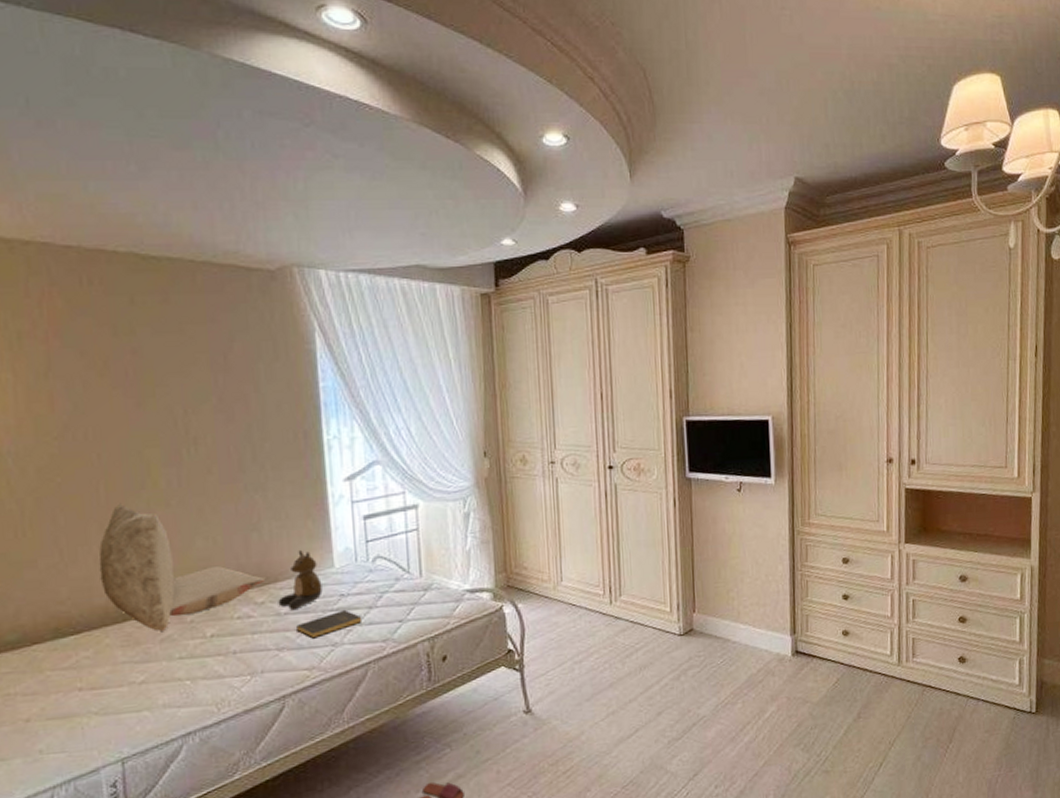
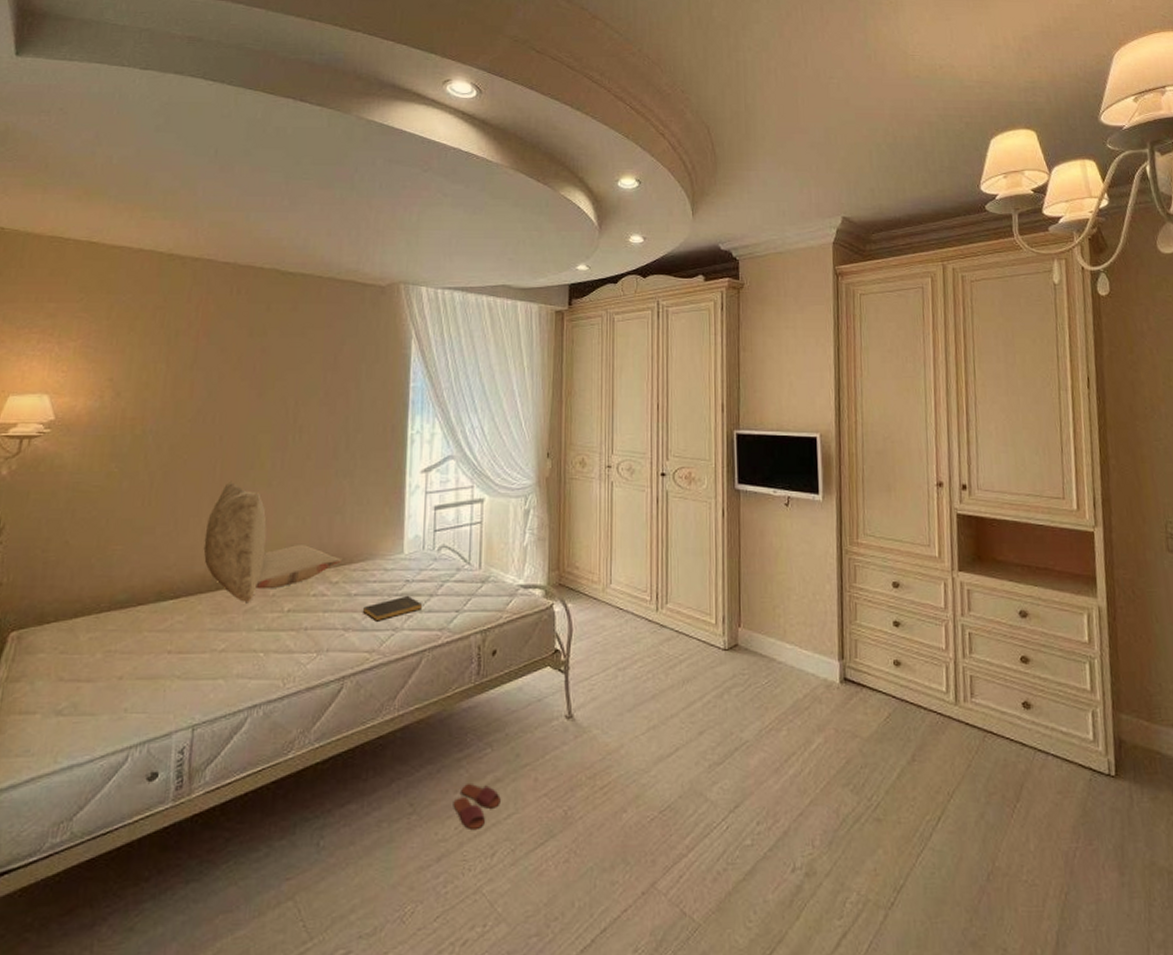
bear: present [278,549,323,610] -> none [350,534,391,591]

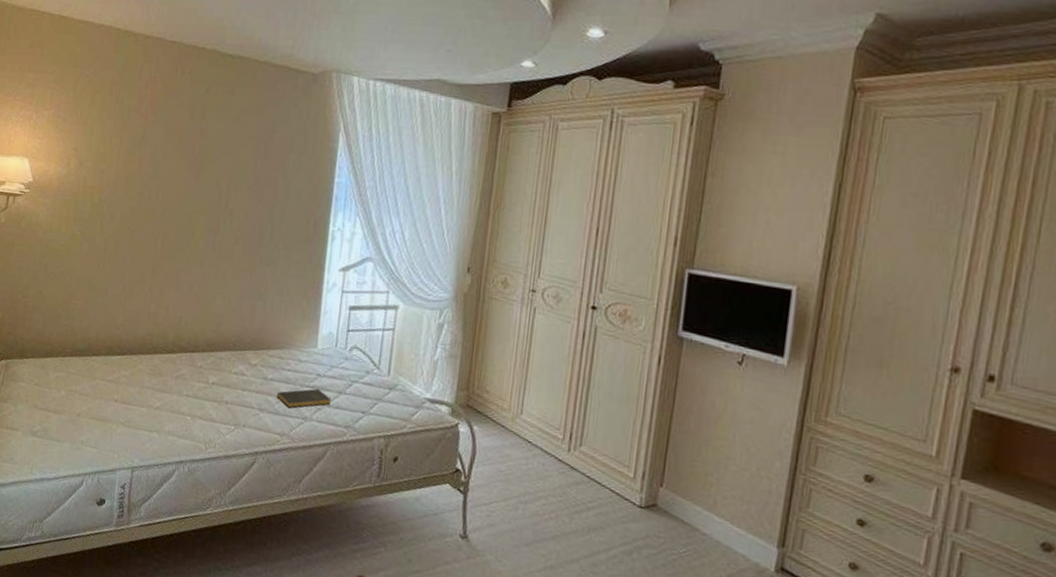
pillow: present [203,480,267,602] -> none [145,255,199,369]
pillow: present [256,543,343,590] -> none [186,323,262,361]

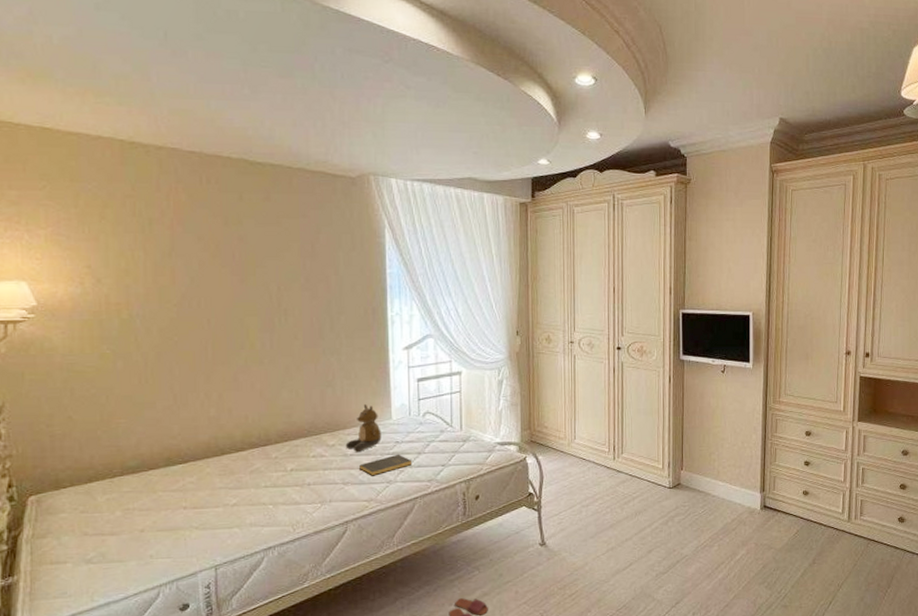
bear: none [267,324,305,378] -> present [345,403,382,452]

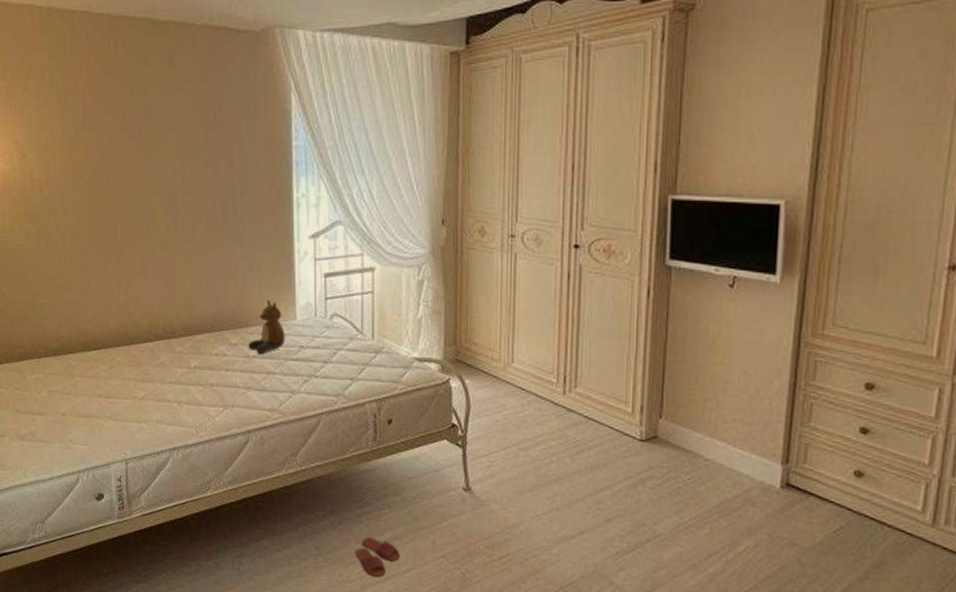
book: present [359,454,411,478] -> none [262,360,317,385]

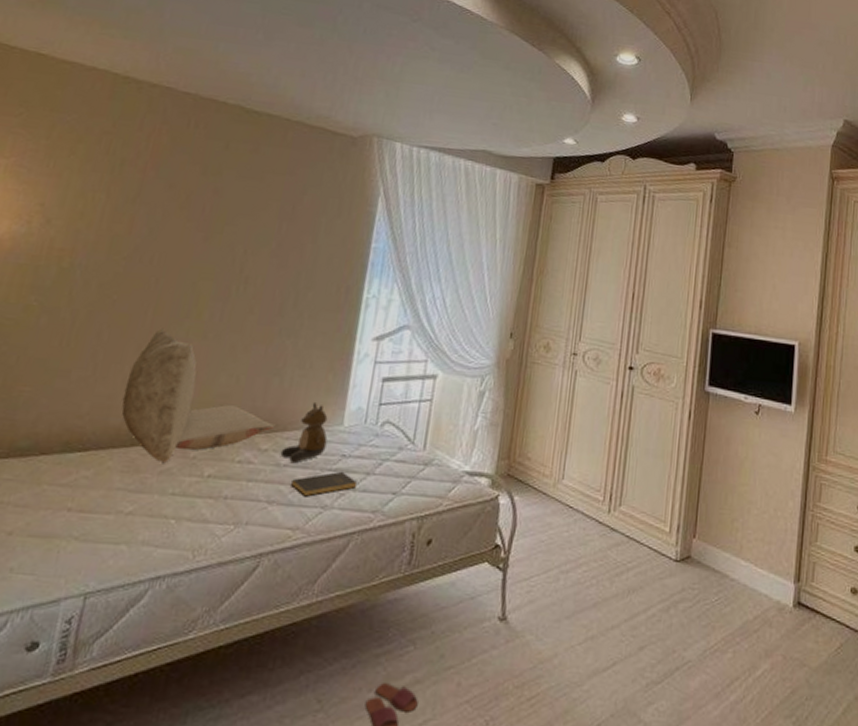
pillow: none [115,242,169,357] -> present [122,328,198,463]
pillow: none [164,305,239,347] -> present [175,404,275,451]
book: none [262,360,317,385] -> present [291,471,357,499]

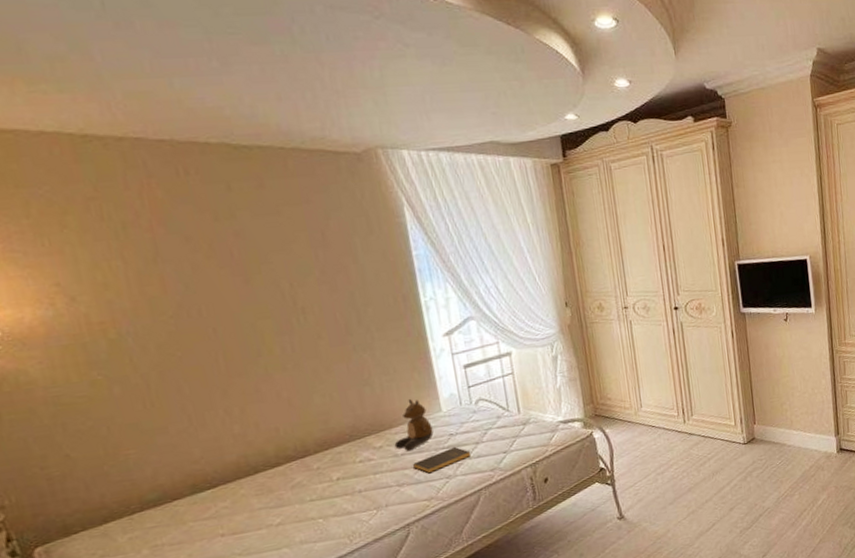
pillow: present [122,328,198,463] -> none [225,370,300,479]
pillow: present [175,404,275,451] -> none [296,418,382,466]

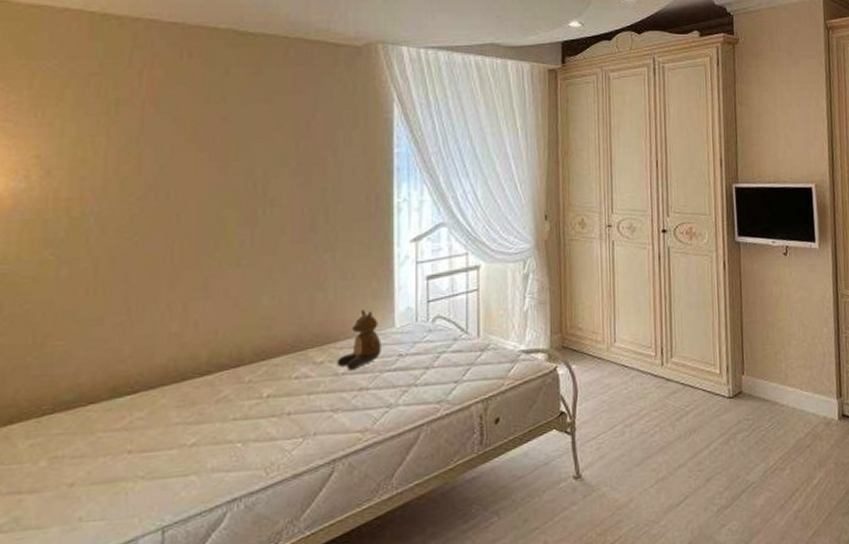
book: present [413,446,470,475] -> none [353,369,417,401]

